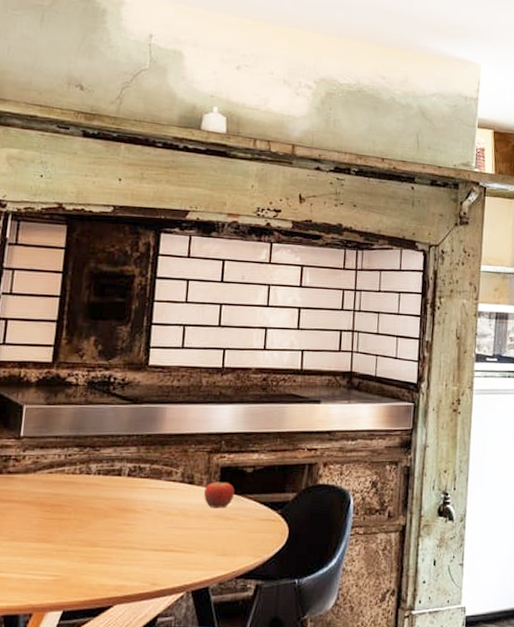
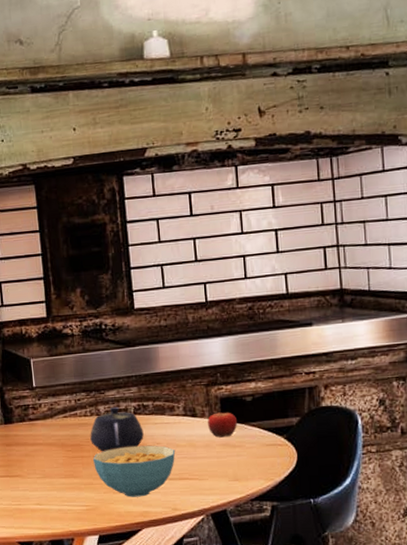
cereal bowl: none [72,510,166,569] -> present [93,445,176,497]
teapot: none [74,466,135,515] -> present [90,406,144,452]

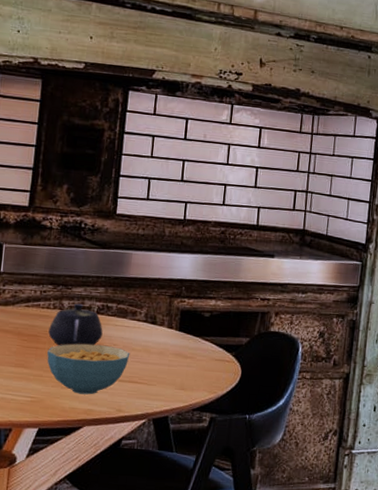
fruit: present [208,410,238,438] -> none [165,321,194,348]

